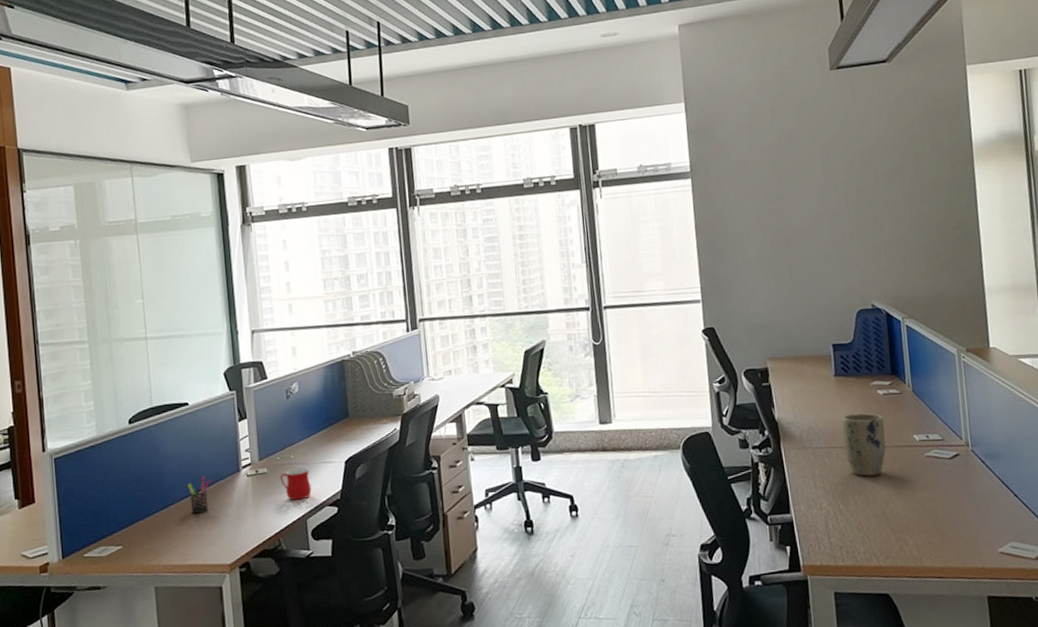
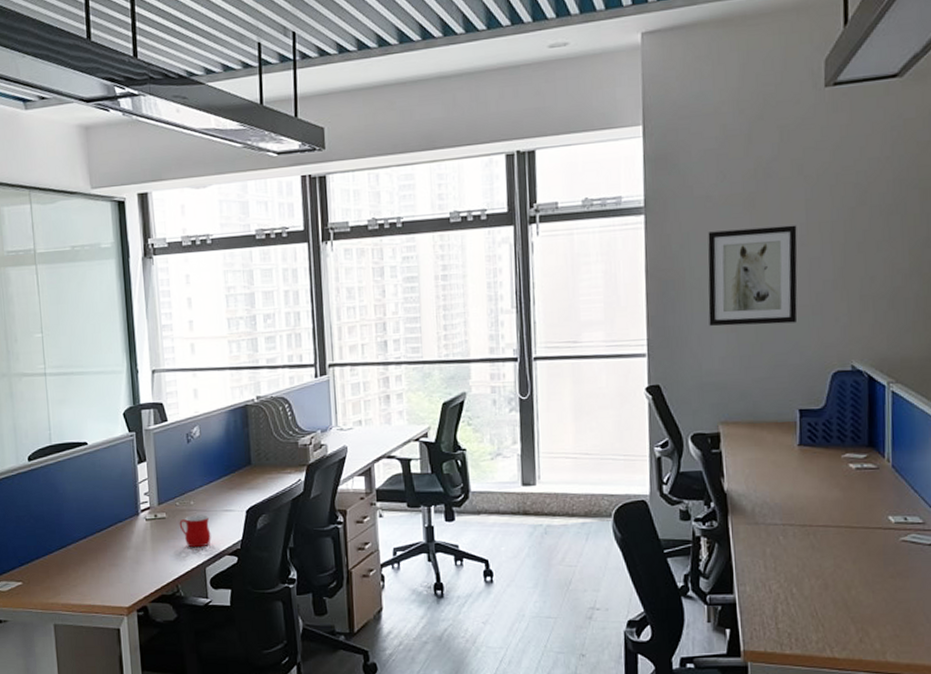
pen holder: present [188,476,210,514] -> none [86,518,109,555]
wall art: none [745,185,824,274] -> present [708,225,798,326]
plant pot: present [841,413,886,477] -> none [802,489,854,559]

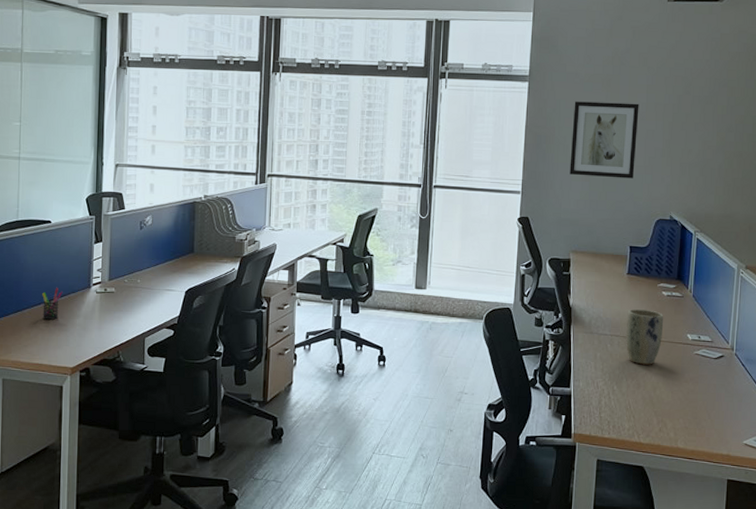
pen holder: none [86,518,109,555] -> present [42,288,63,320]
mug: present [179,515,211,548] -> none [125,292,153,320]
plant pot: none [802,489,854,559] -> present [625,309,664,365]

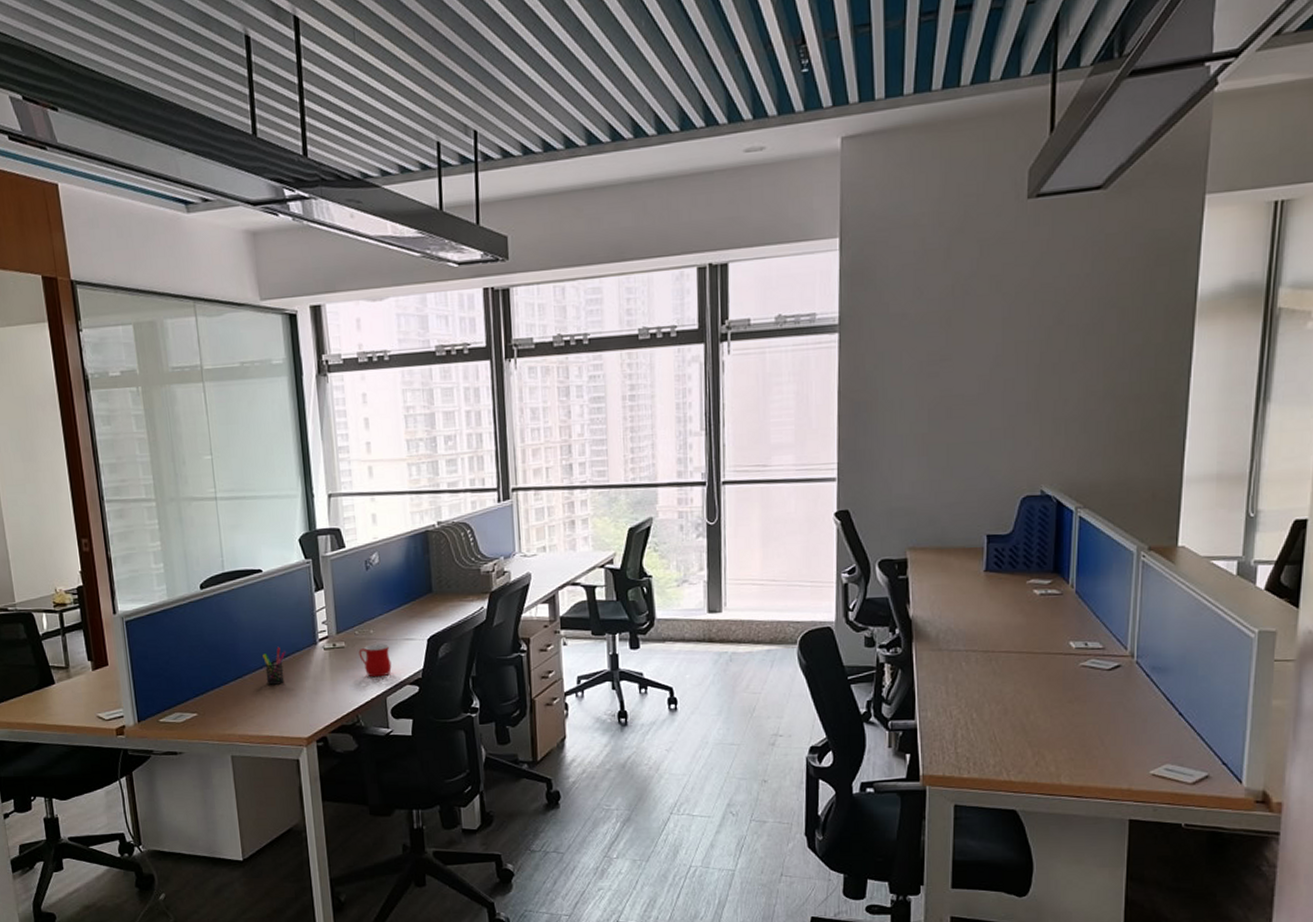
mug: none [125,292,153,320] -> present [358,643,392,678]
wall art: present [569,101,639,179] -> none [900,344,992,450]
plant pot: present [625,309,664,365] -> none [985,615,1037,685]

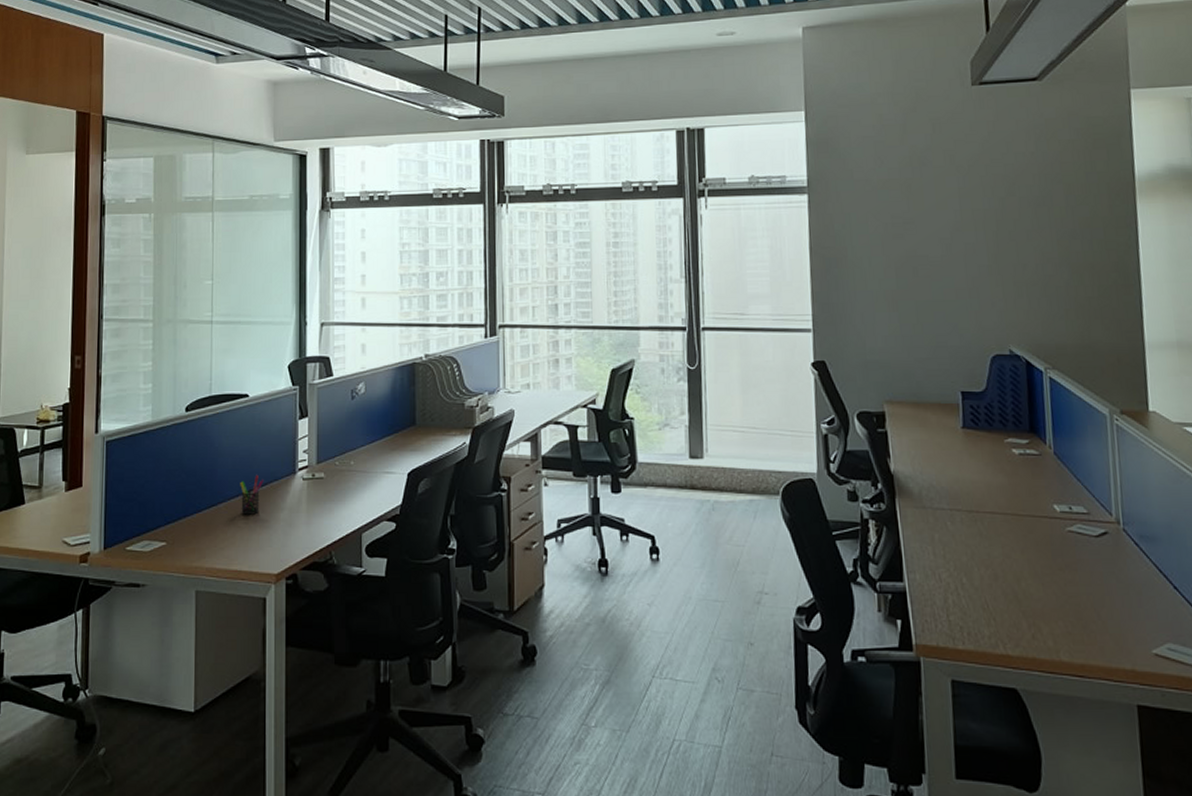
mug: present [358,643,392,678] -> none [337,476,370,512]

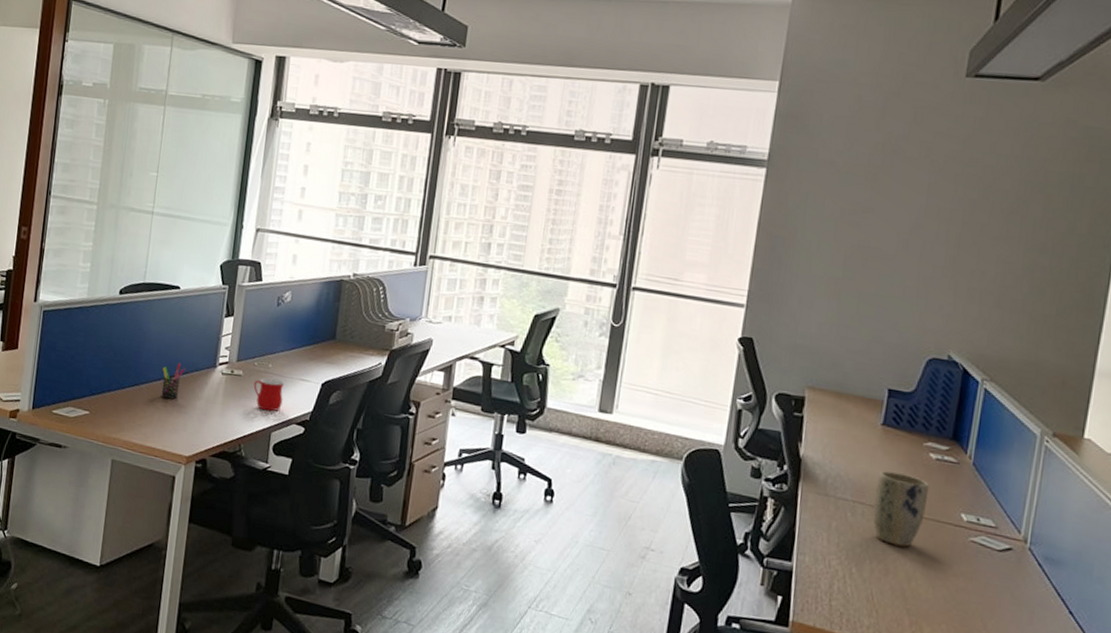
mug: none [337,476,370,512] -> present [253,378,285,412]
plant pot: none [968,474,1020,548] -> present [872,471,930,548]

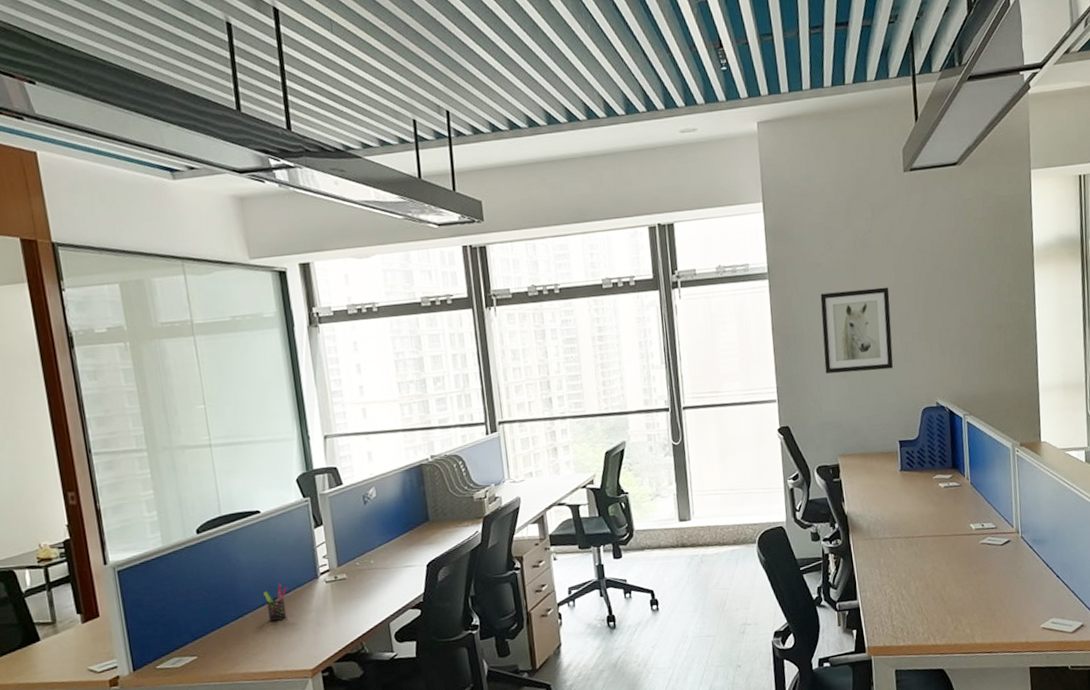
mug: present [253,378,285,412] -> none [360,572,394,605]
wall art: none [812,196,916,302] -> present [820,287,894,374]
plant pot: present [872,471,930,548] -> none [906,505,945,564]

